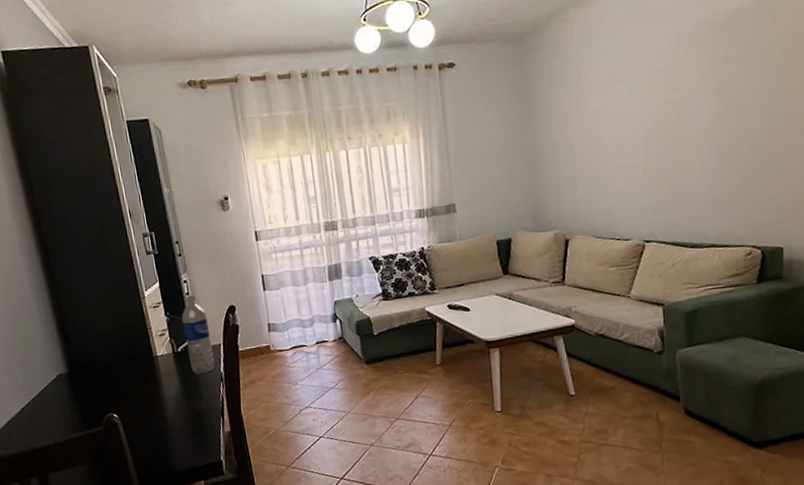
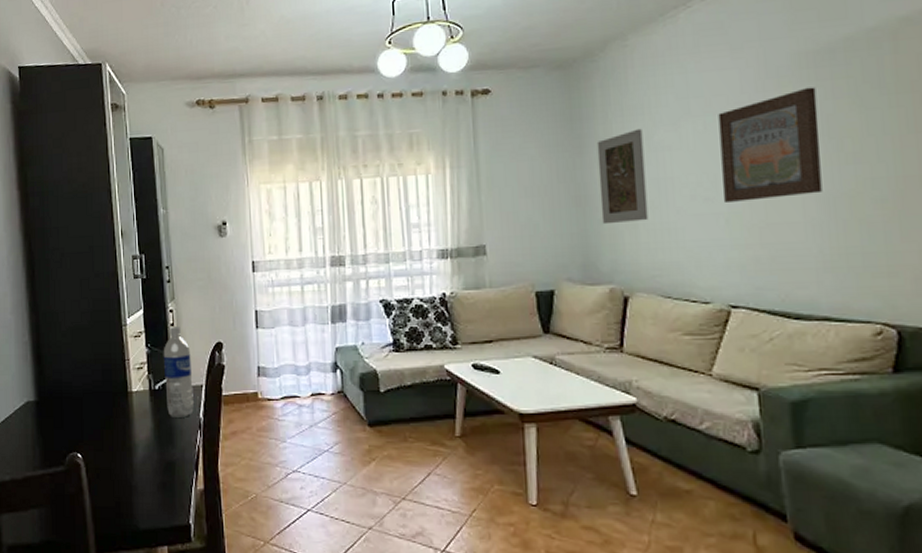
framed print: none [543,94,584,180] -> present [596,128,649,225]
wall art: none [639,53,715,156] -> present [718,87,822,202]

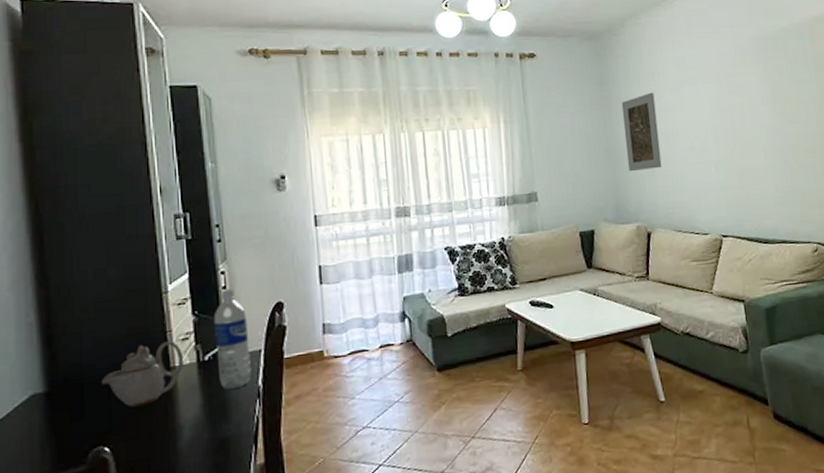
teapot: none [76,369,139,423] -> present [102,341,185,407]
wall art: present [718,87,822,202] -> none [706,64,776,153]

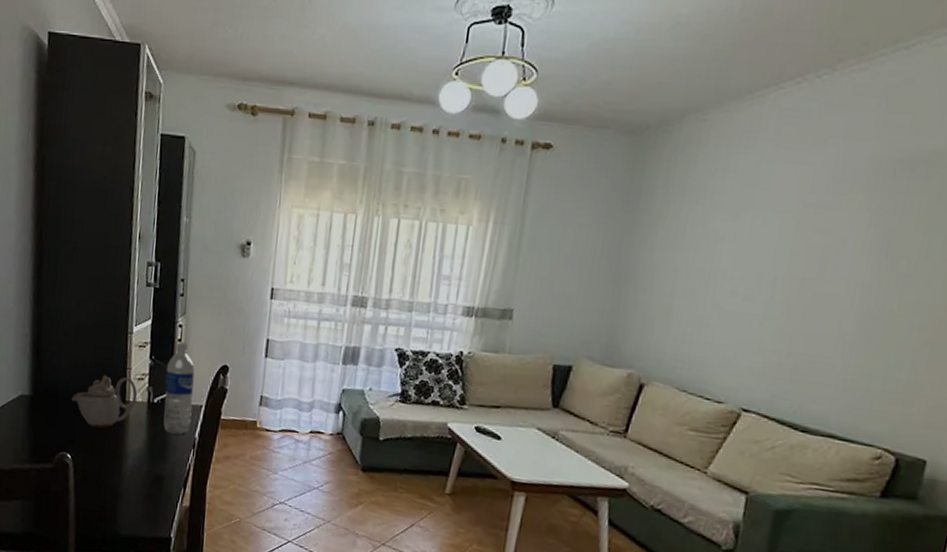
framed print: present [621,92,662,172] -> none [636,212,700,311]

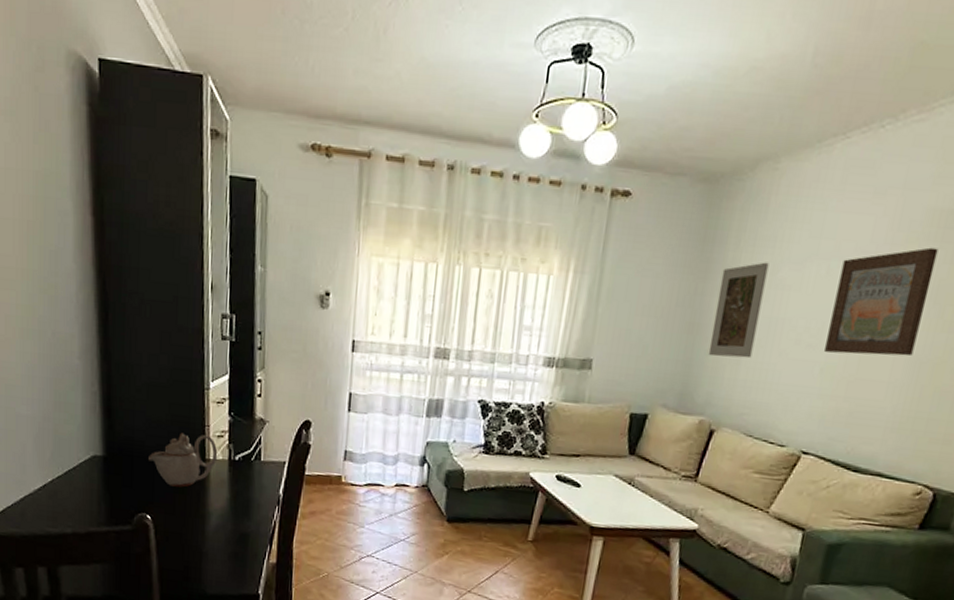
water bottle: present [163,342,195,435] -> none [246,397,276,492]
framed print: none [636,212,700,311] -> present [708,262,769,359]
wall art: none [764,197,888,311] -> present [825,247,939,357]

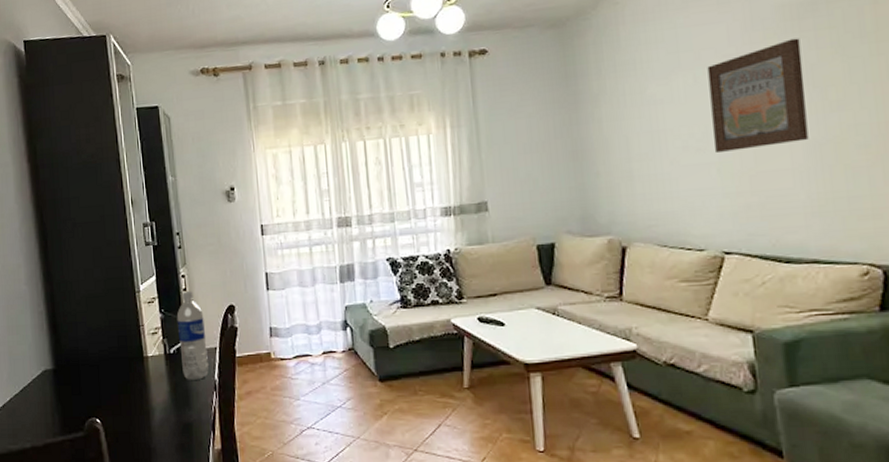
teapot: present [148,432,218,488] -> none [93,334,155,388]
water bottle: none [246,397,276,492] -> present [176,291,209,380]
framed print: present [708,262,769,359] -> none [591,83,643,178]

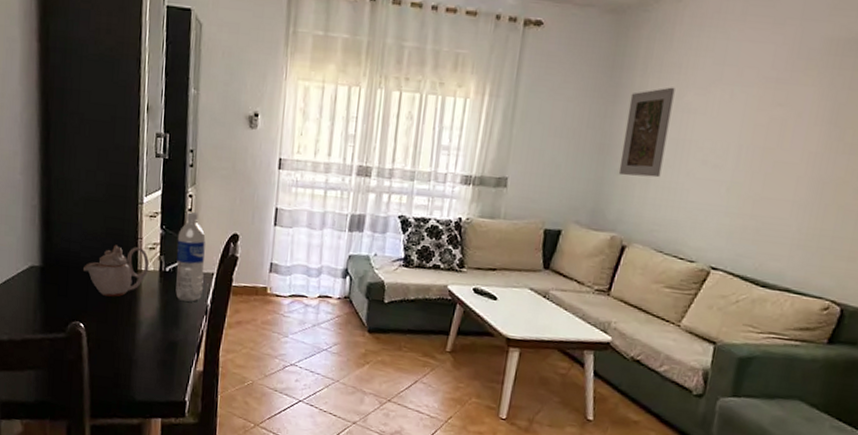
teapot: none [93,334,155,388] -> present [83,244,150,297]
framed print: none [591,83,643,178] -> present [618,87,675,178]
wall art: present [707,38,809,152] -> none [730,74,837,177]

